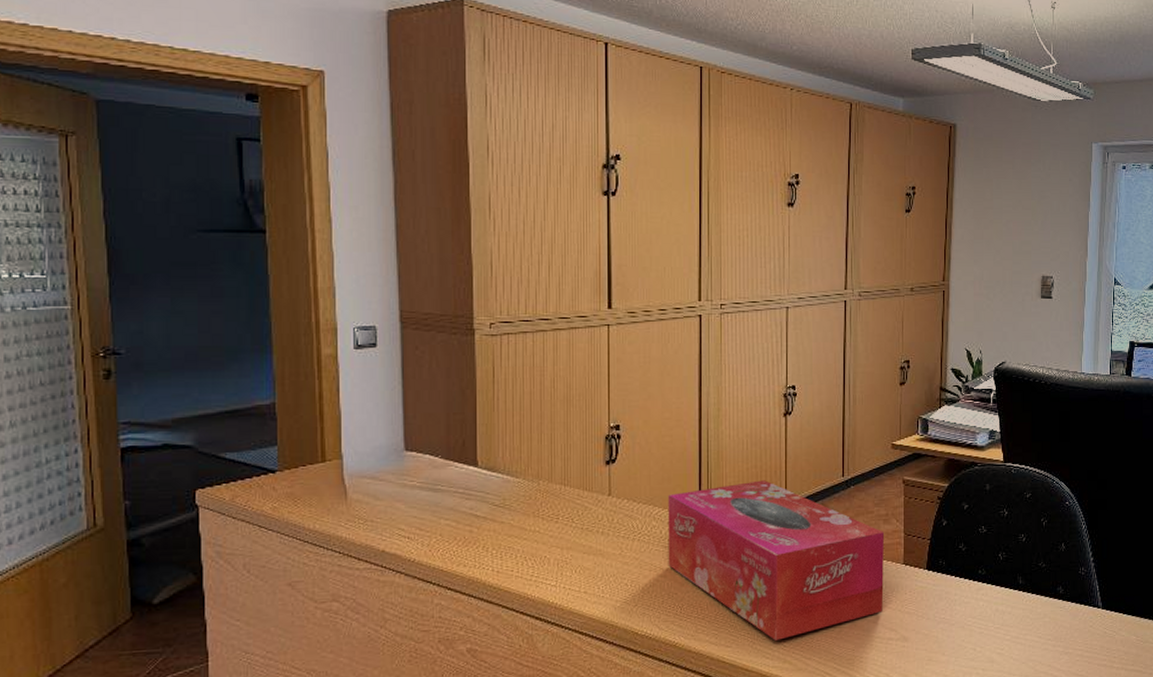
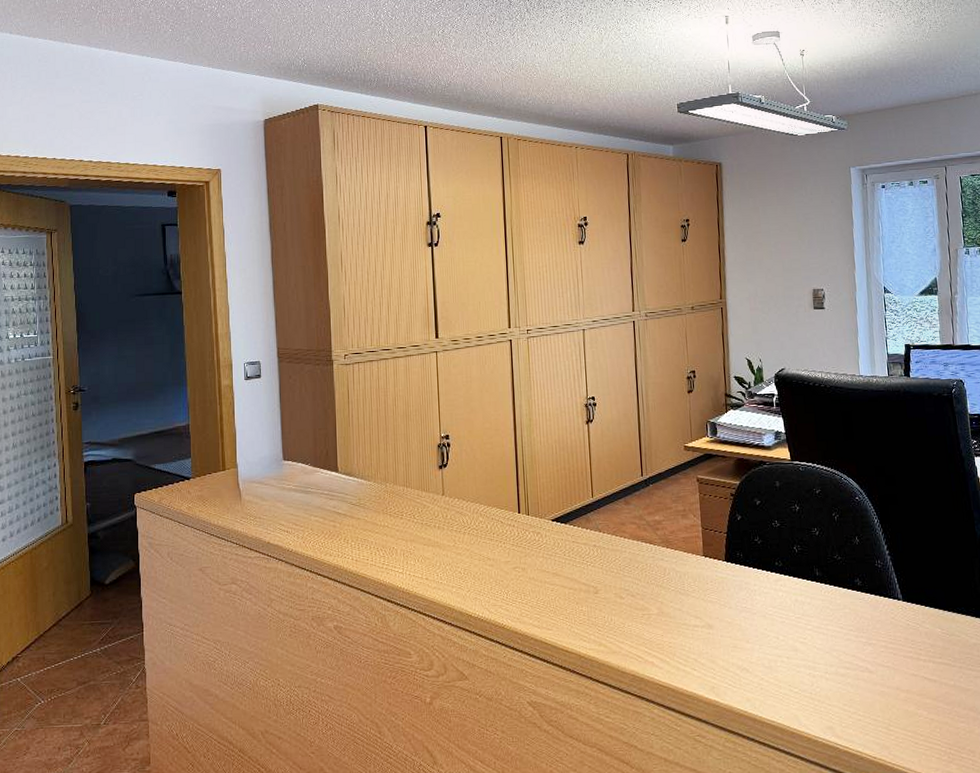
tissue box: present [667,480,885,641] -> none [491,480,687,625]

